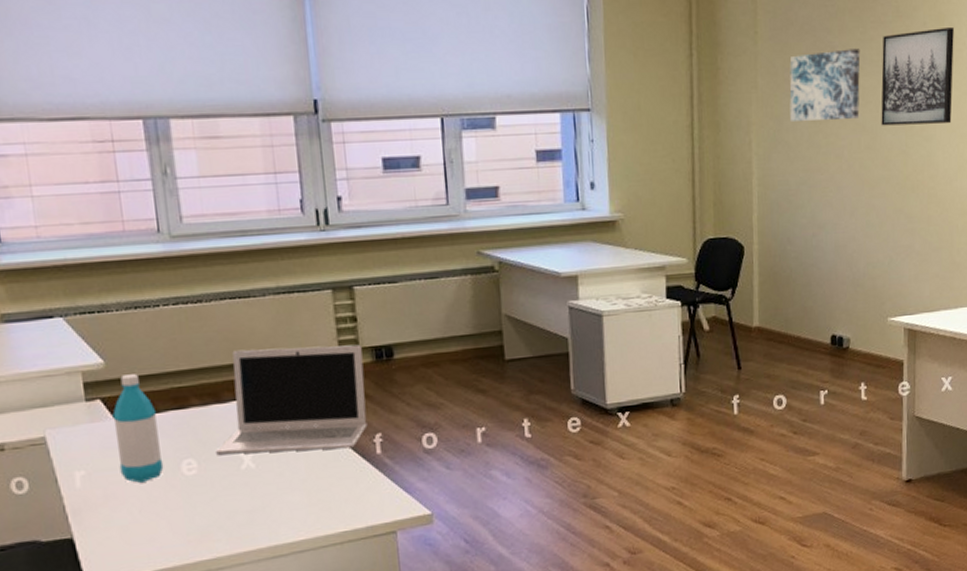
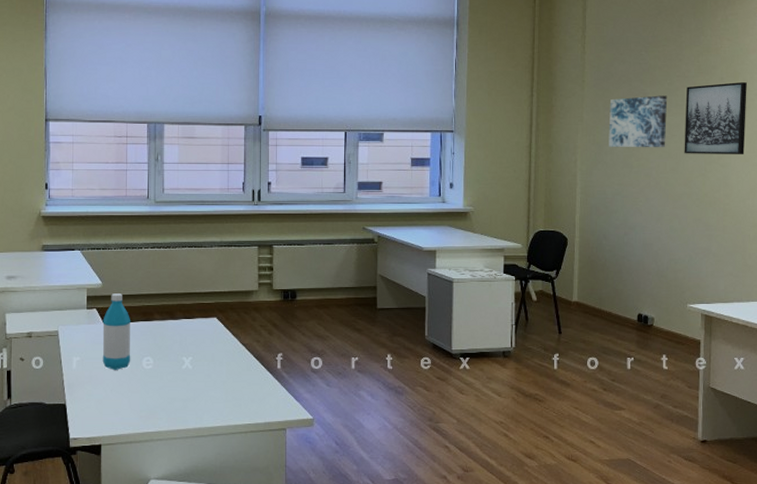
laptop: present [216,344,368,455] -> none [167,283,274,362]

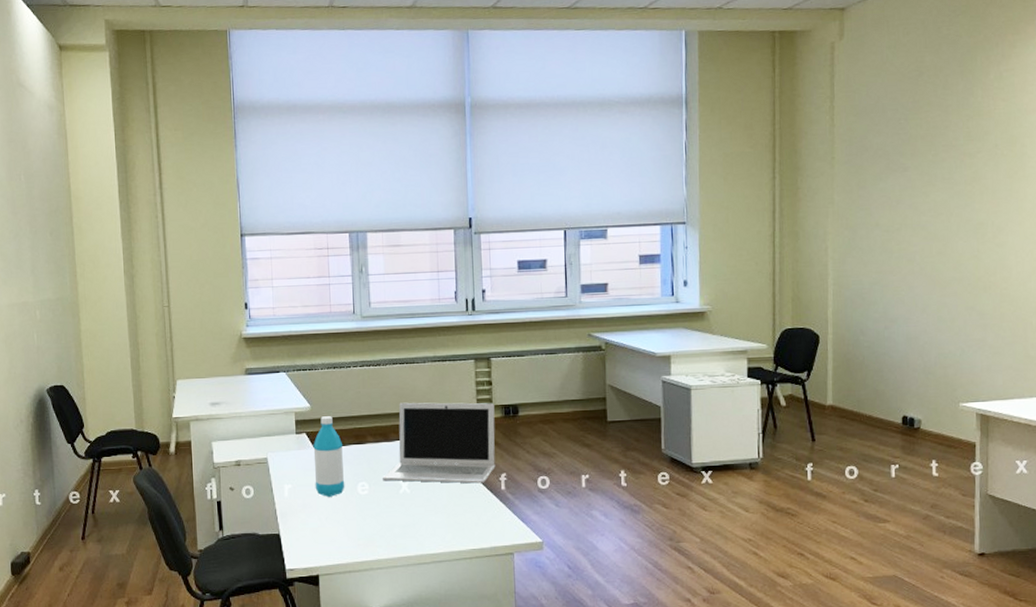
laptop: none [167,283,274,362] -> present [383,402,496,484]
wall art: present [609,95,668,147] -> none [864,168,932,231]
wall art: present [684,82,747,154] -> none [952,148,1027,234]

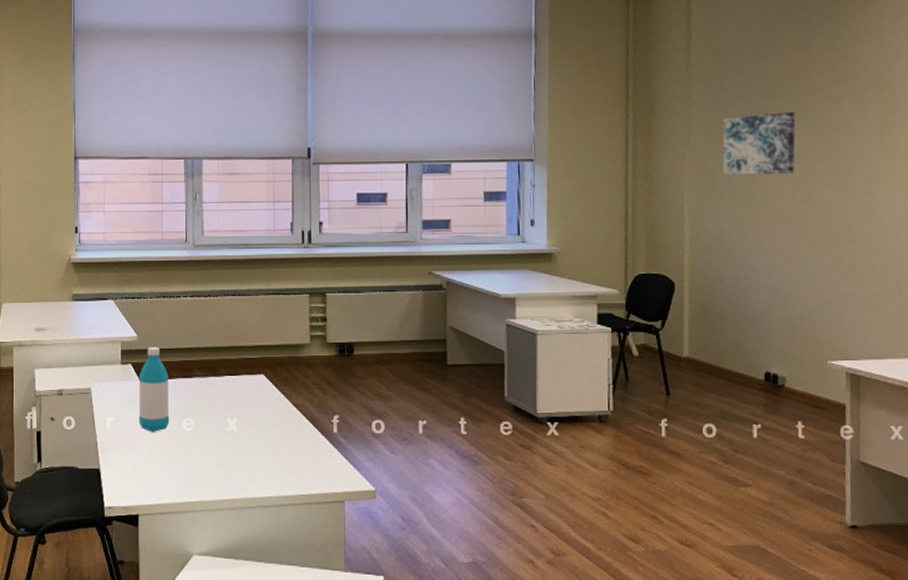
laptop: present [383,402,496,484] -> none [209,336,329,425]
wall art: none [864,168,932,231] -> present [722,112,796,174]

